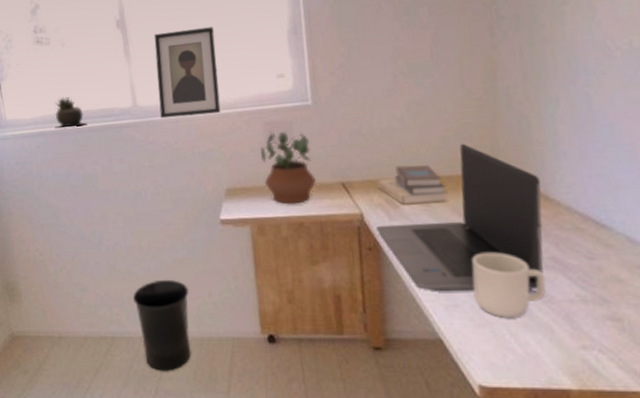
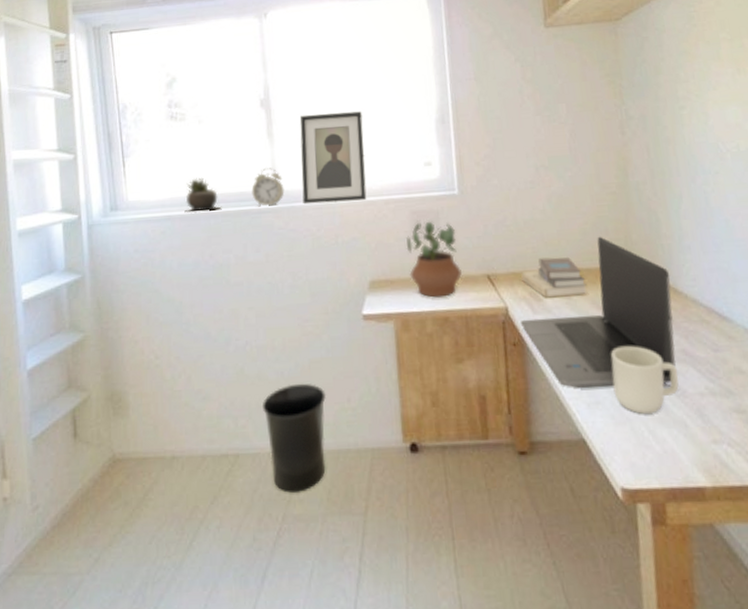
alarm clock: none [113,85,143,122] -> present [251,168,285,207]

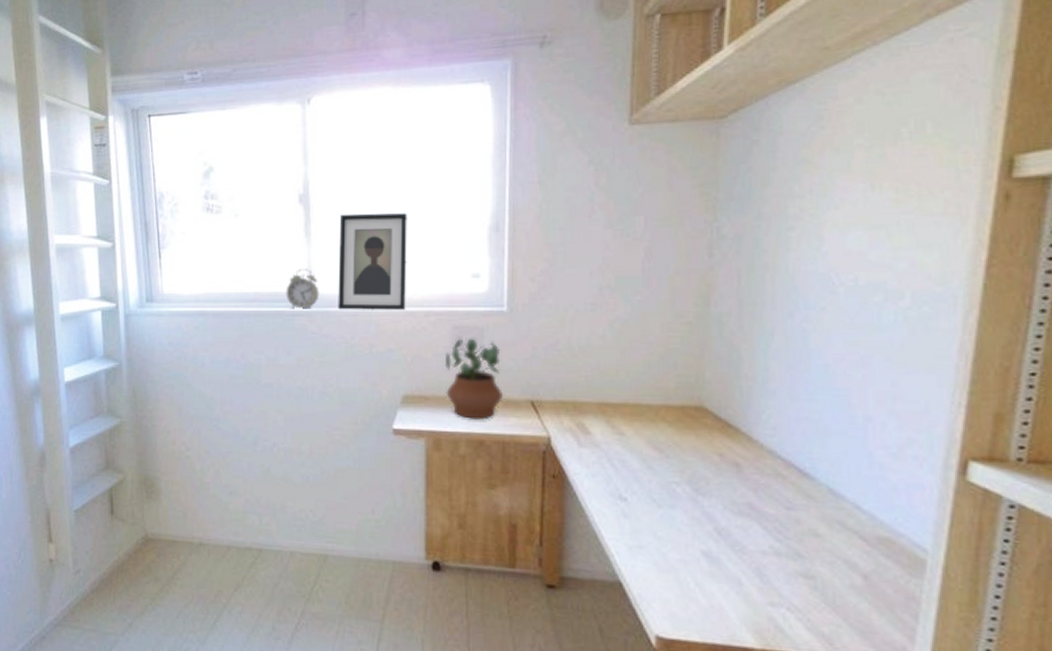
succulent plant: present [184,177,222,214] -> none [218,274,255,311]
waste bin: present [263,383,327,493] -> none [287,489,351,592]
laptop computer: present [520,236,676,388] -> none [562,370,746,537]
books: present [521,256,587,298] -> none [569,388,644,432]
mug: present [611,346,679,414] -> none [660,492,739,566]

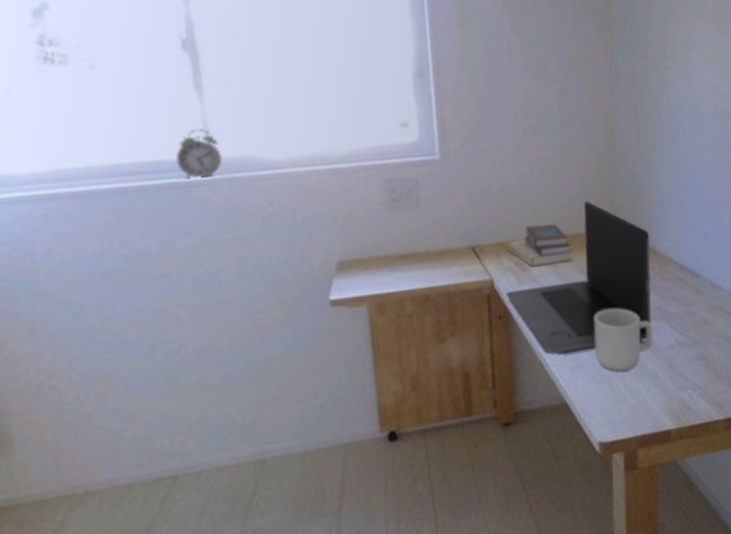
picture frame: present [338,213,407,310] -> none [238,59,331,175]
potted plant: present [444,338,503,419] -> none [380,190,444,275]
laptop computer: none [562,370,746,537] -> present [505,200,651,355]
books: none [569,388,644,432] -> present [507,223,573,267]
mug: none [660,492,739,566] -> present [593,307,653,372]

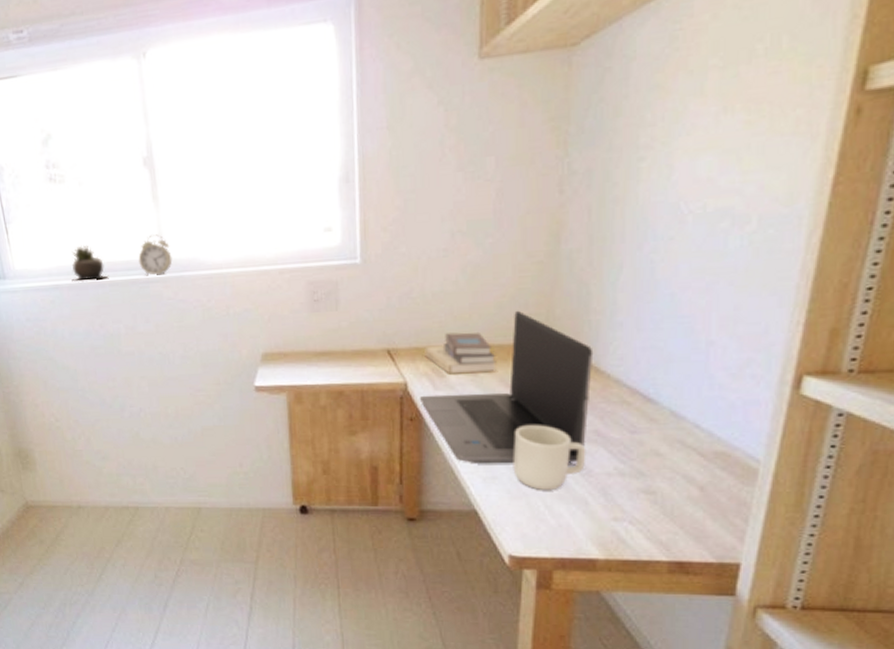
succulent plant: none [77,142,134,190] -> present [71,245,109,283]

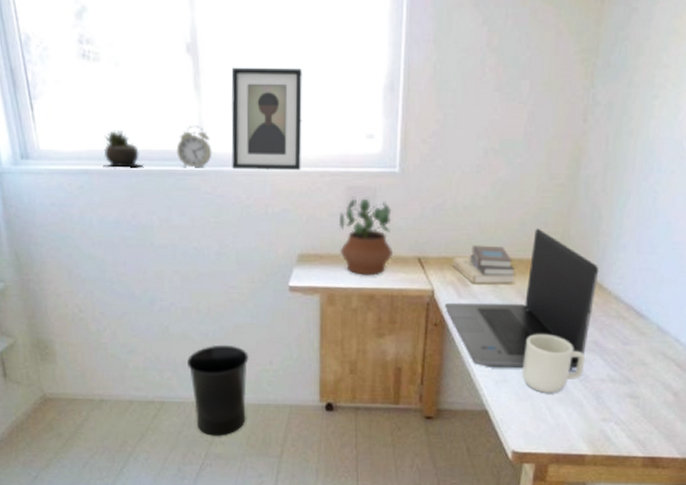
waste bin: none [158,448,220,541] -> present [187,344,250,436]
picture frame: none [186,169,260,274] -> present [231,67,302,170]
potted plant: none [301,292,360,371] -> present [338,198,393,275]

